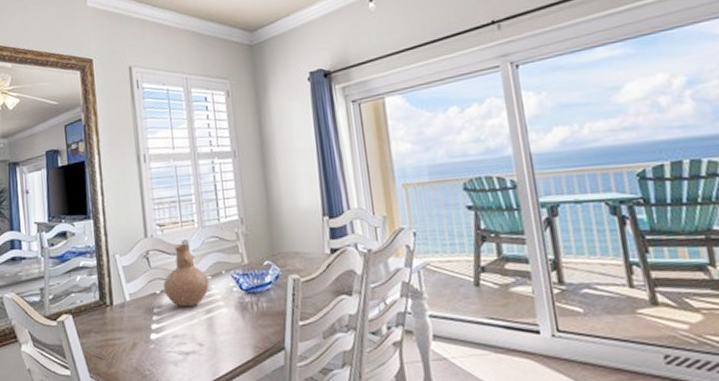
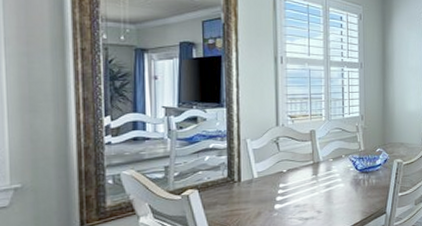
vase: present [163,244,209,307] -> none [291,133,330,183]

